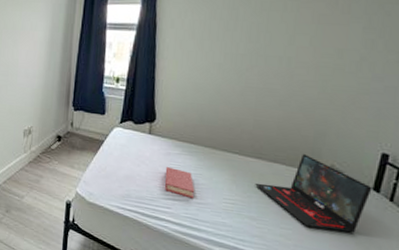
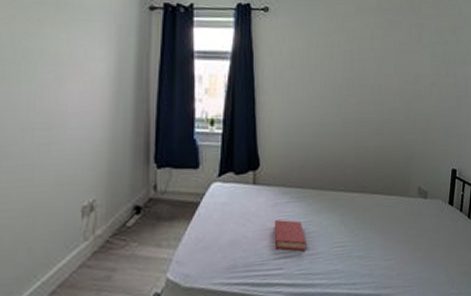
laptop: present [255,154,373,233] -> none [361,181,448,253]

